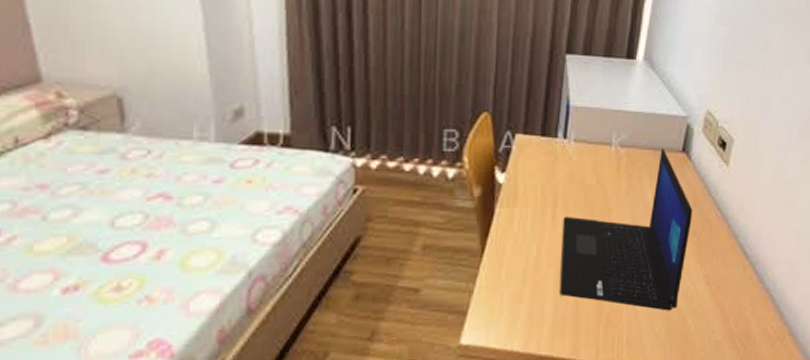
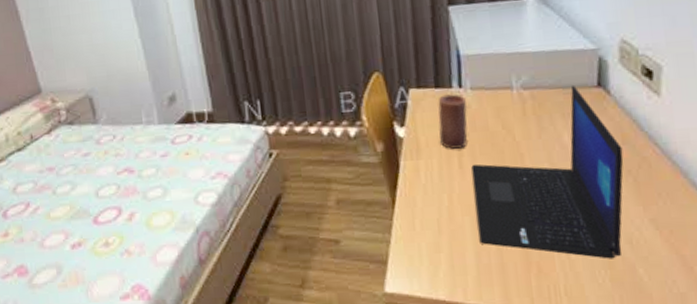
candle: none [538,144,569,199] -> present [438,94,468,149]

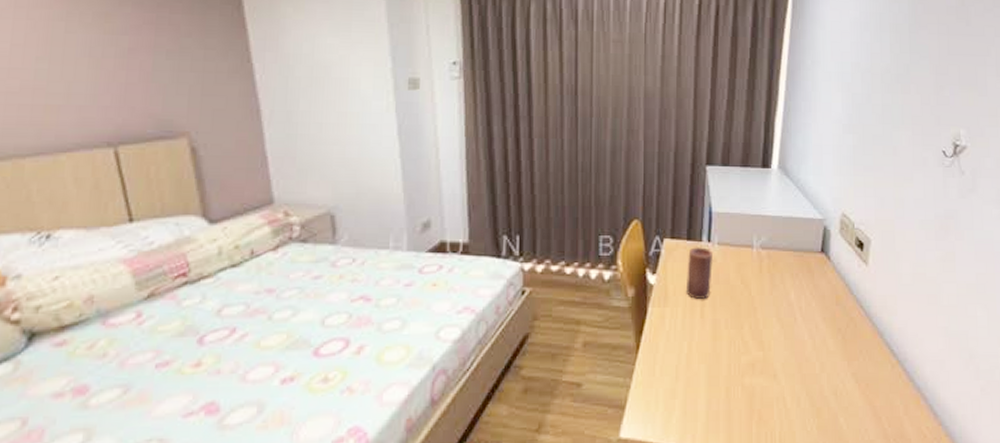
laptop: present [471,85,624,259] -> none [711,249,836,409]

